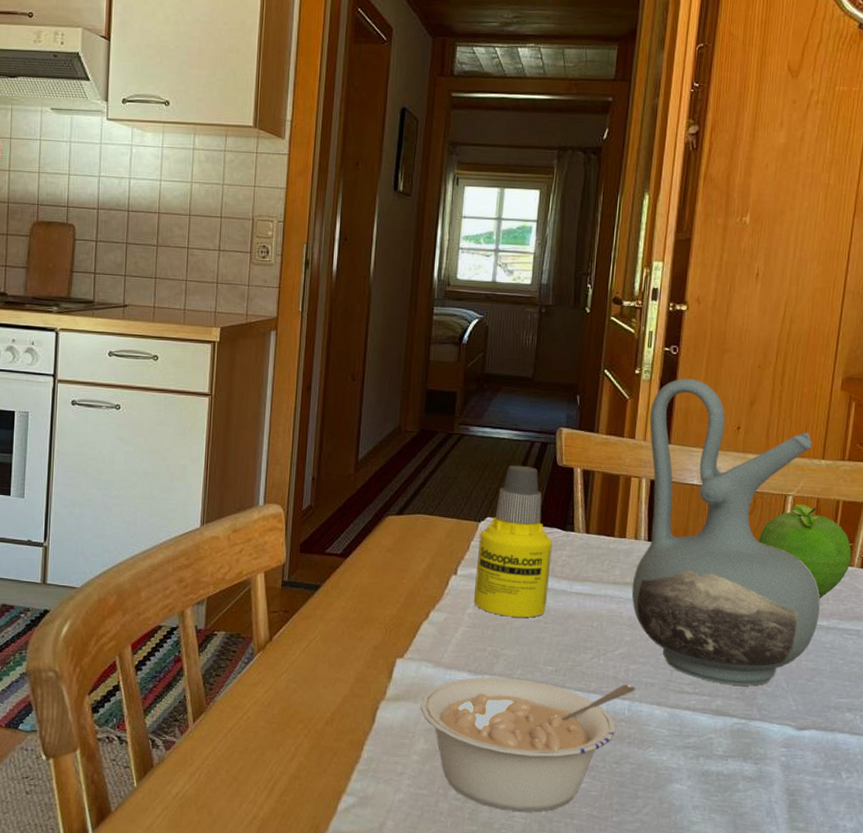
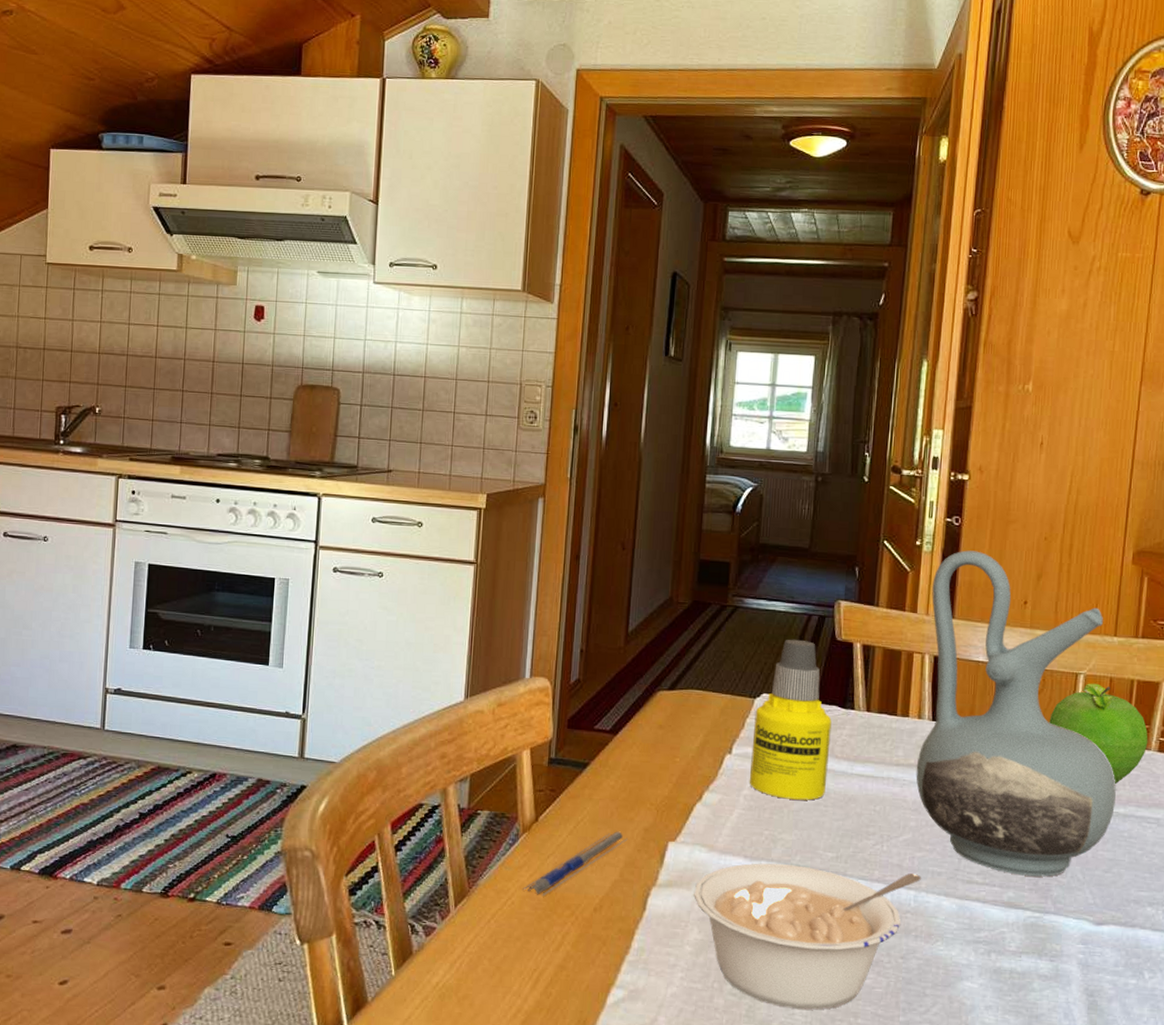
pen: none [258,649,358,710] -> present [523,831,627,896]

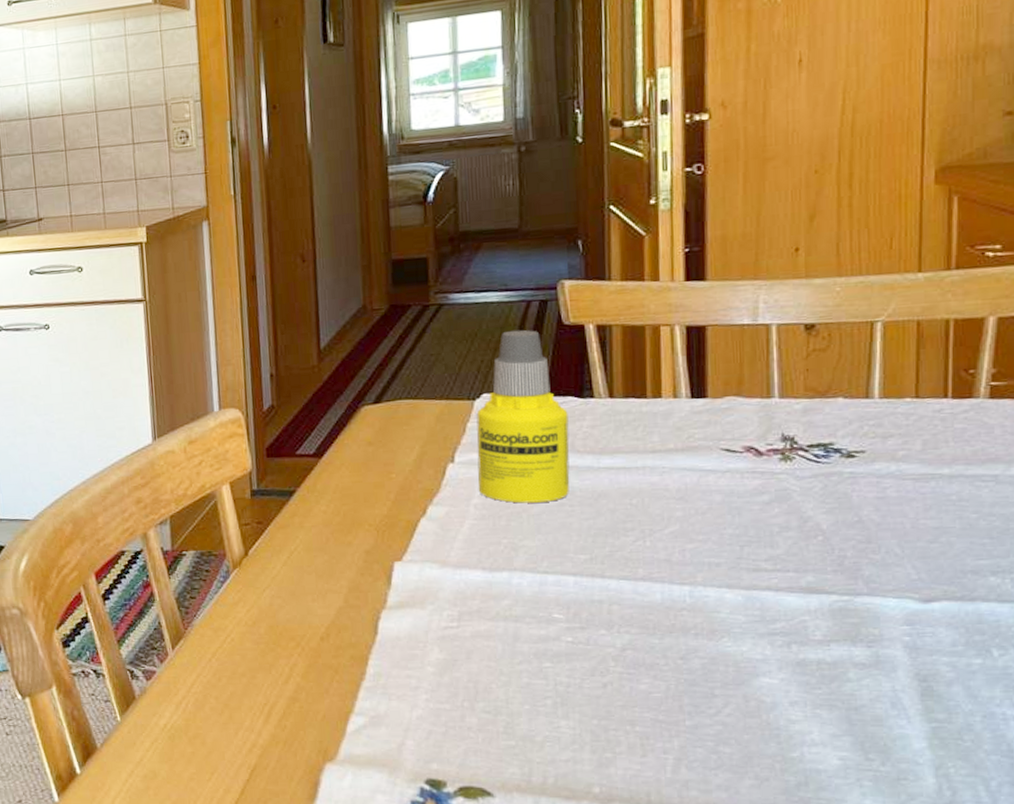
pen: present [523,831,627,896] -> none [241,557,348,630]
legume: present [694,863,921,1010] -> none [429,567,696,723]
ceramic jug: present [916,550,1116,877] -> none [675,199,937,557]
fruit: present [1049,683,1148,784] -> none [841,330,975,441]

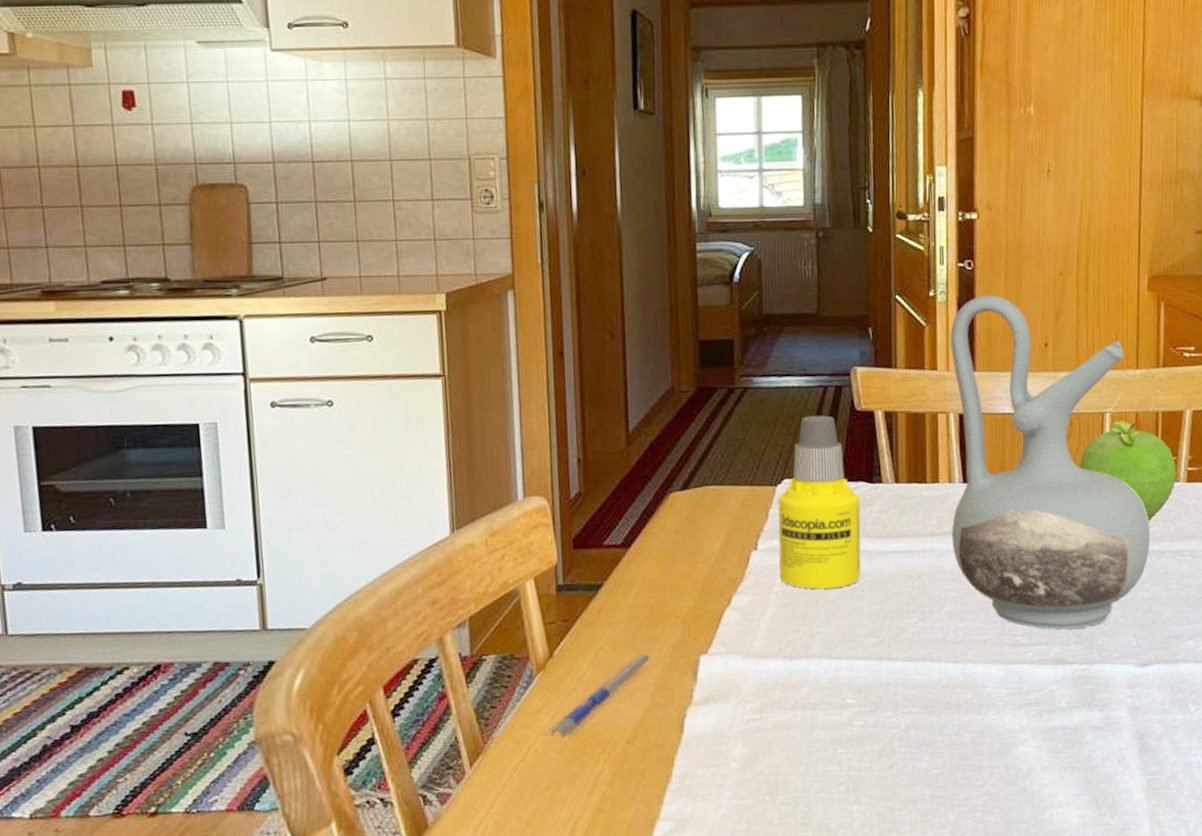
pen: none [241,557,348,630] -> present [545,653,655,737]
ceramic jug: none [675,199,937,557] -> present [950,295,1150,630]
fruit: none [841,330,975,441] -> present [1080,420,1177,521]

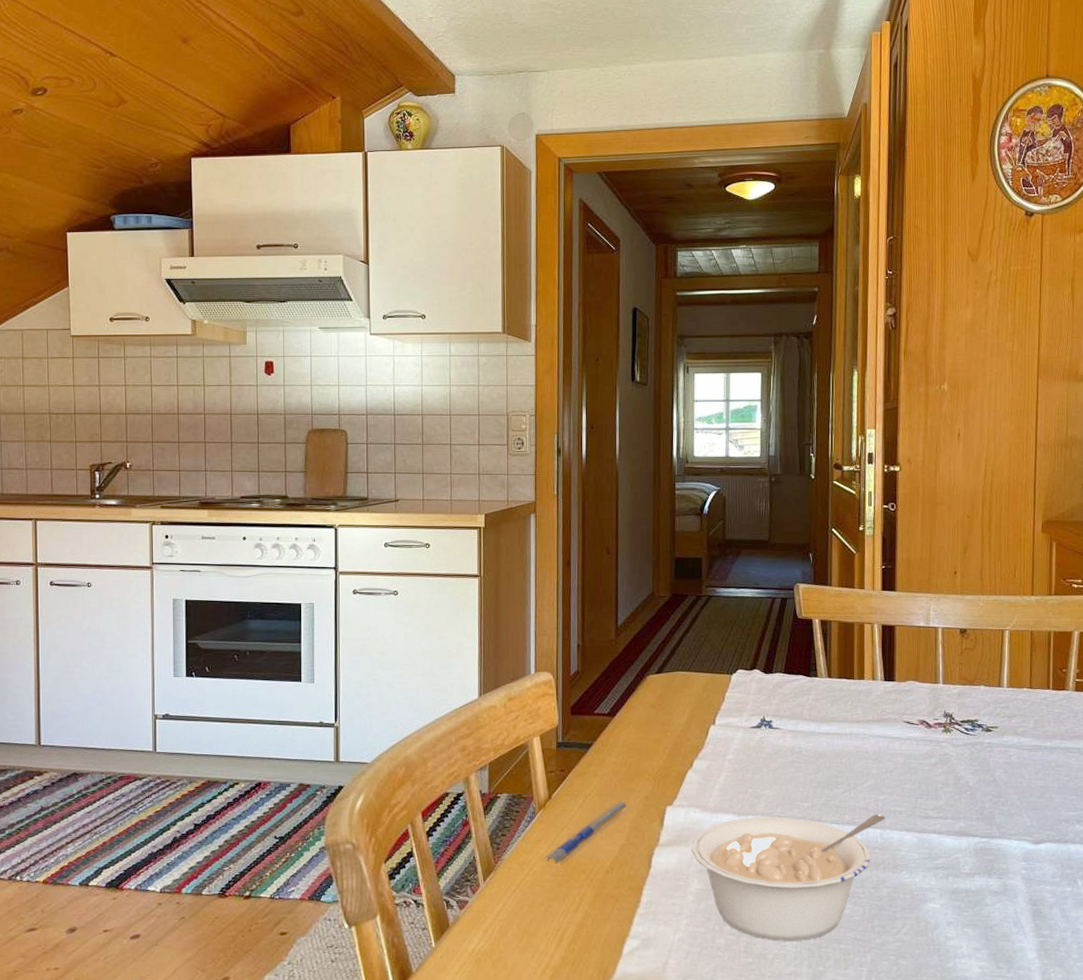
legume: none [733,646,967,808] -> present [692,814,885,942]
bottle: present [778,415,861,590] -> none [732,620,799,760]
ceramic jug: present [950,295,1150,630] -> none [874,531,1043,808]
fruit: present [1080,420,1177,521] -> none [983,637,1066,721]

